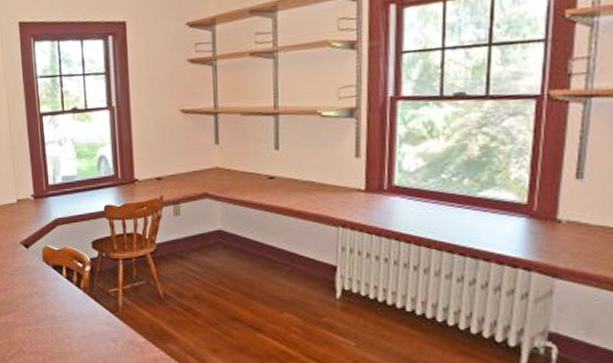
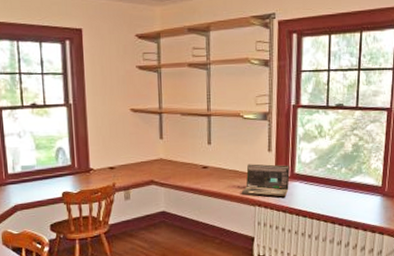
laptop: none [318,173,386,216] -> present [241,164,290,197]

